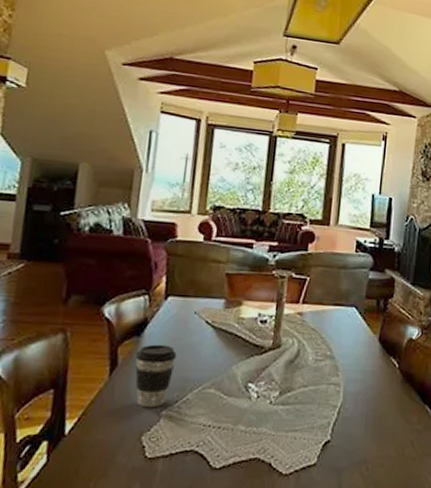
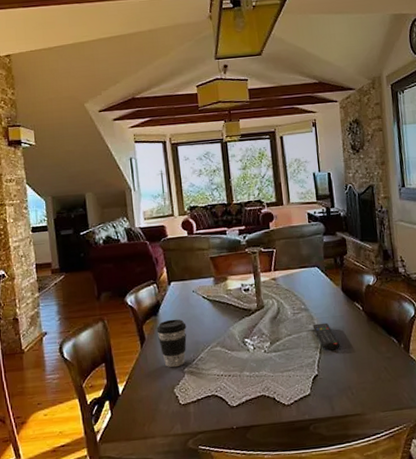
remote control: none [335,376,364,412] -> present [312,322,340,351]

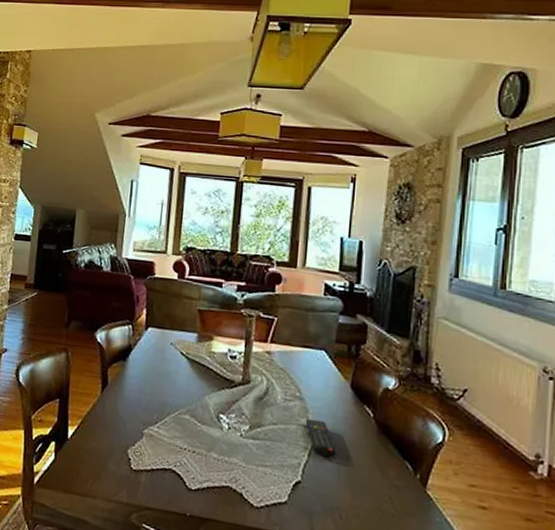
coffee cup: present [156,319,187,368] -> none [122,368,156,425]

